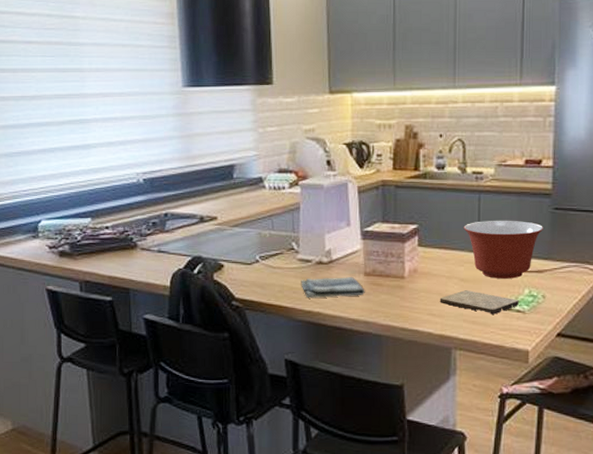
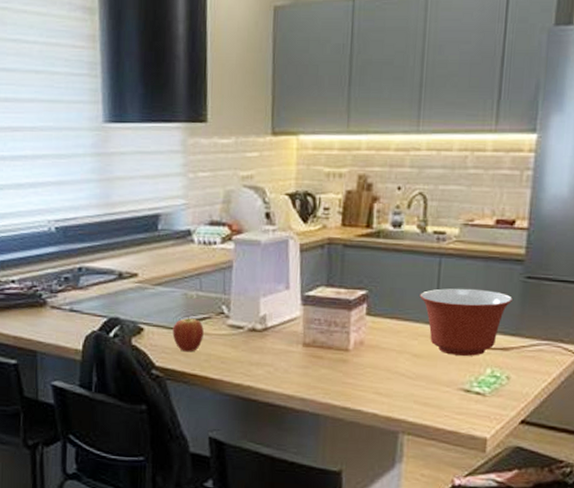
fruit: none [249,253,277,284] -> present [172,316,204,352]
dish towel: present [301,276,365,298] -> none [230,346,303,370]
cutting board: present [439,290,519,314] -> none [387,367,479,396]

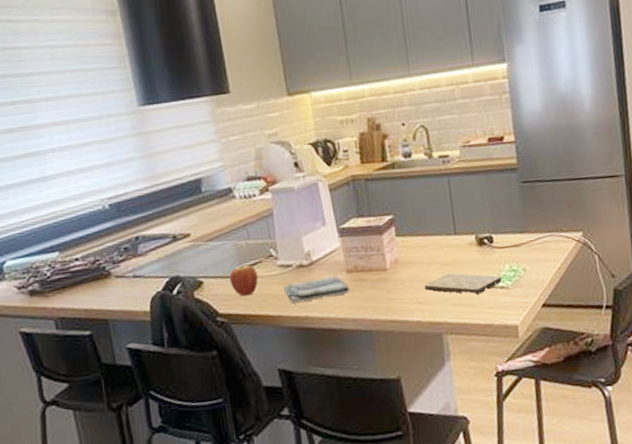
dish towel: none [230,346,303,370] -> present [284,275,350,303]
cutting board: none [387,367,479,396] -> present [424,273,501,294]
mixing bowl: present [419,288,512,356] -> none [437,198,515,259]

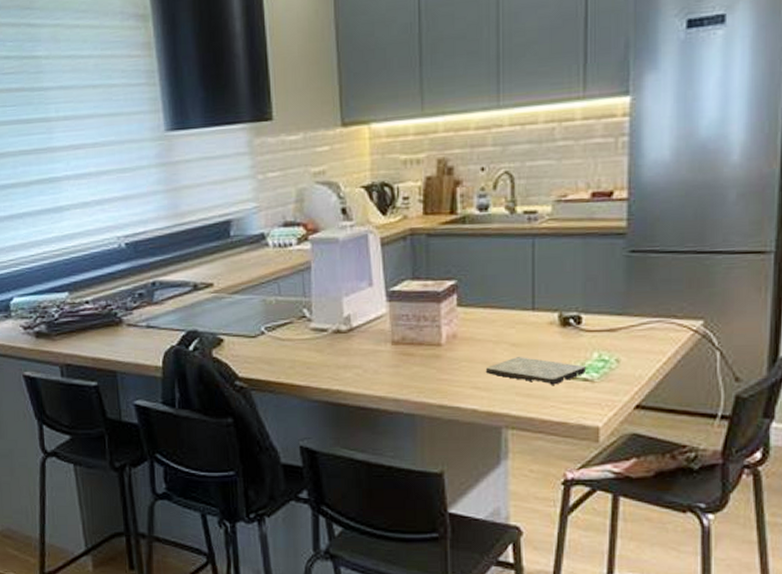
fruit: present [229,264,258,296] -> none [253,323,286,360]
dish towel: present [284,275,350,303] -> none [315,346,393,373]

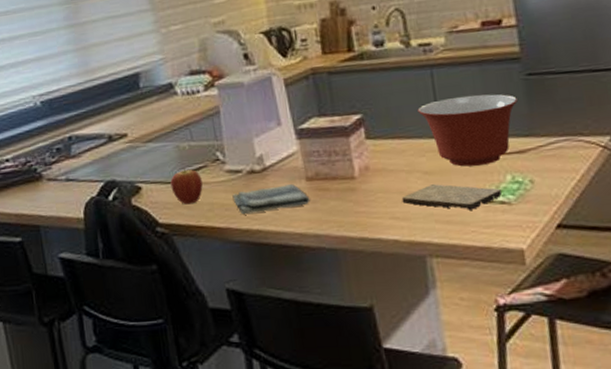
fruit: none [253,323,286,360] -> present [170,168,203,205]
dish towel: none [315,346,393,373] -> present [232,183,310,214]
mixing bowl: none [514,268,616,341] -> present [417,94,517,167]

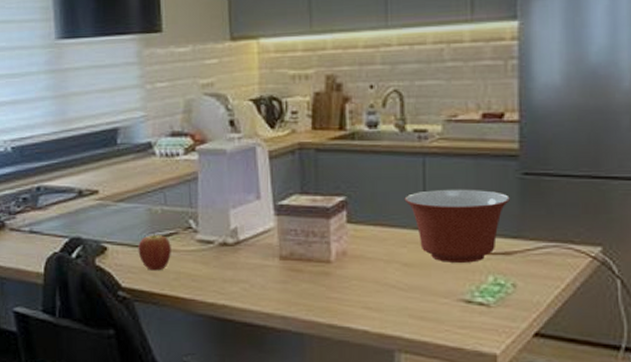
dish towel: present [232,183,310,214] -> none [201,260,281,287]
cutting board: present [401,184,502,210] -> none [376,277,481,308]

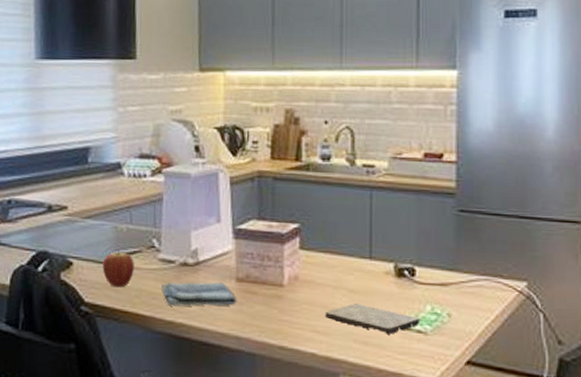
dish towel: none [201,260,281,287] -> present [161,281,237,306]
cutting board: none [376,277,481,308] -> present [325,304,419,334]
mixing bowl: present [404,189,510,263] -> none [353,221,447,292]

